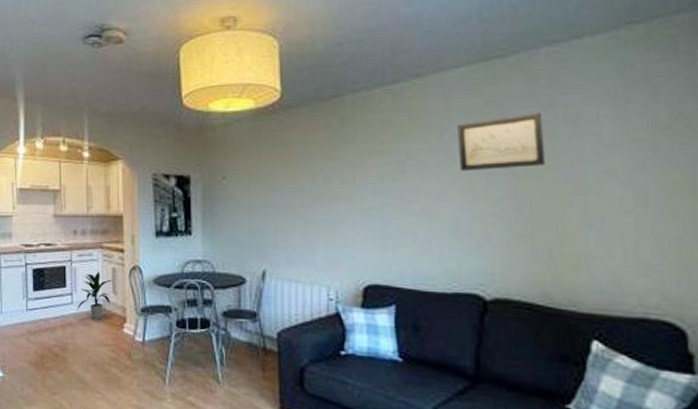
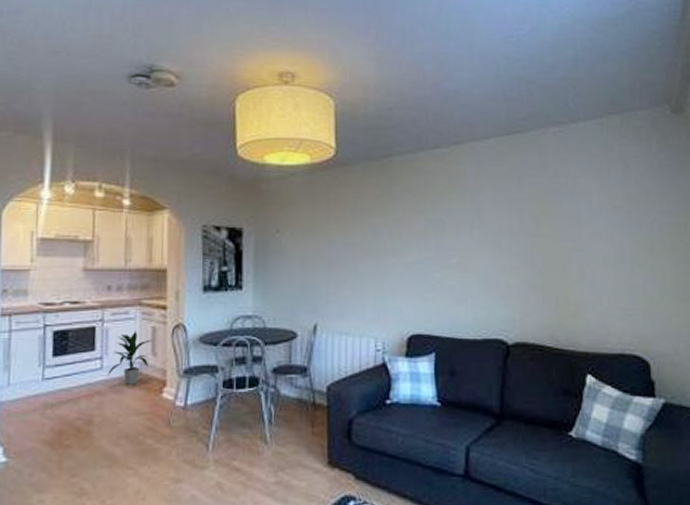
wall art: present [458,113,546,172] -> none [487,182,553,230]

